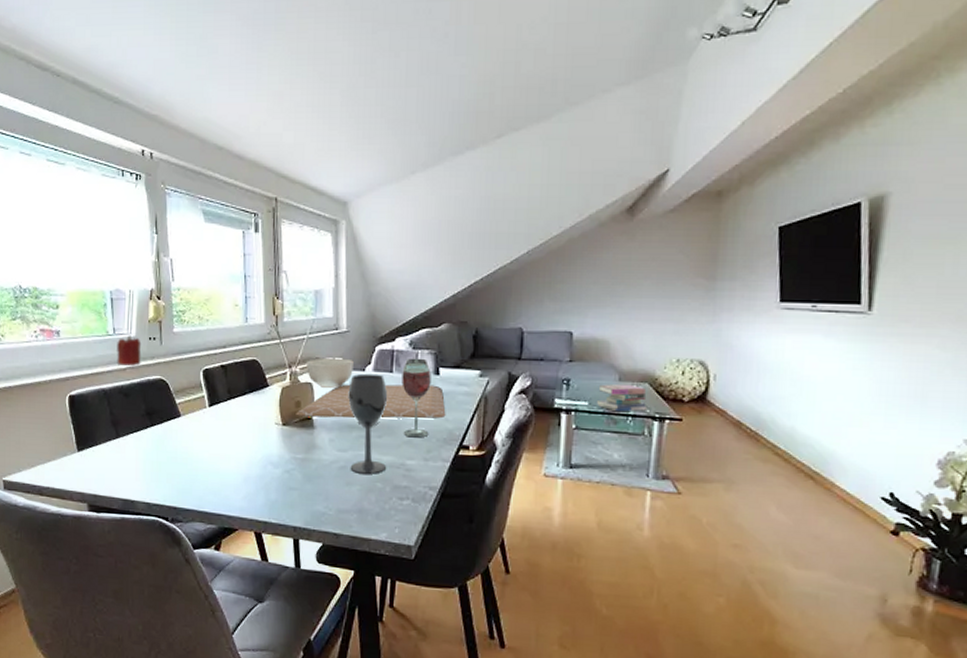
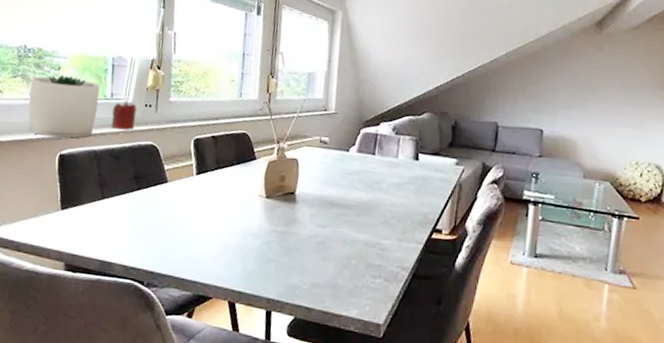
planter: none [30,313,102,379] -> present [28,74,100,139]
placemat: present [296,384,446,419] -> none [279,162,422,202]
bowl: present [305,358,354,388] -> none [293,136,339,166]
wine glass: present [348,373,388,474] -> none [327,154,369,251]
wineglass: present [402,358,431,438] -> none [381,142,411,219]
books: present [597,384,647,412] -> none [562,180,608,208]

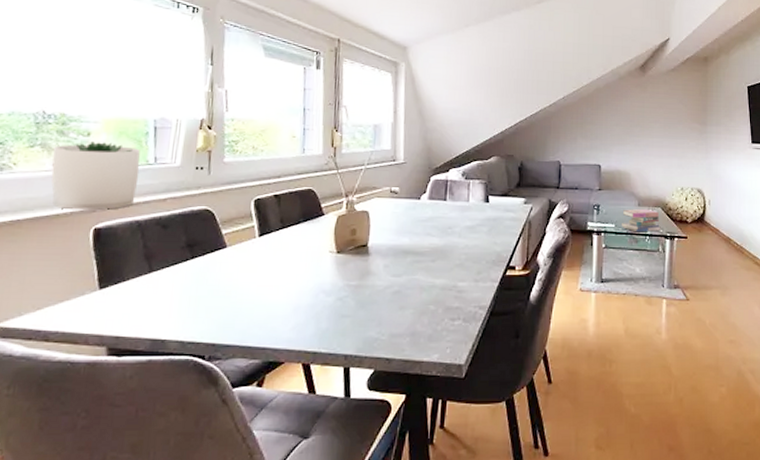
candle: present [111,101,137,131] -> none [156,165,187,197]
books: none [562,180,608,208] -> present [622,208,660,232]

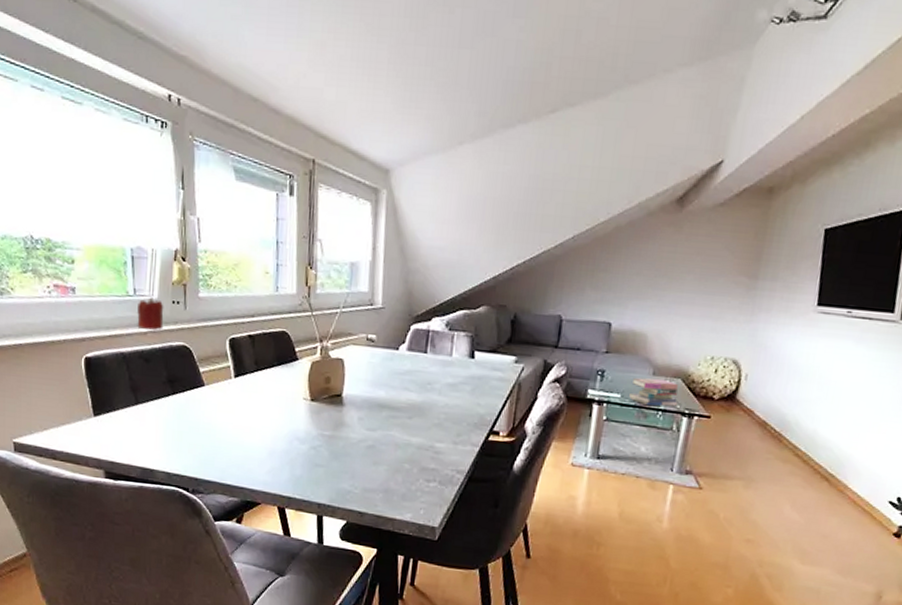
planter: present [51,140,140,211] -> none [43,268,121,340]
candle: none [156,165,187,197] -> present [137,297,164,331]

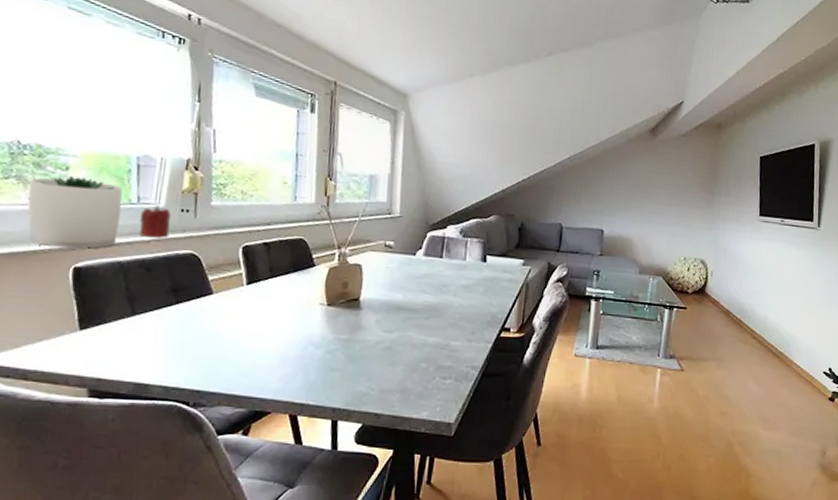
planter: none [43,268,121,340] -> present [27,175,122,249]
books: present [629,377,678,407] -> none [621,276,660,301]

